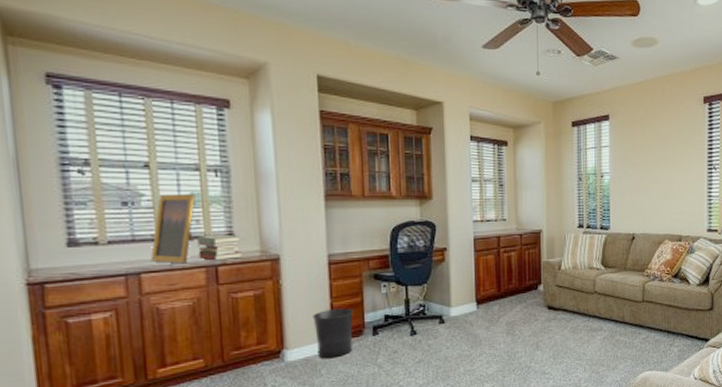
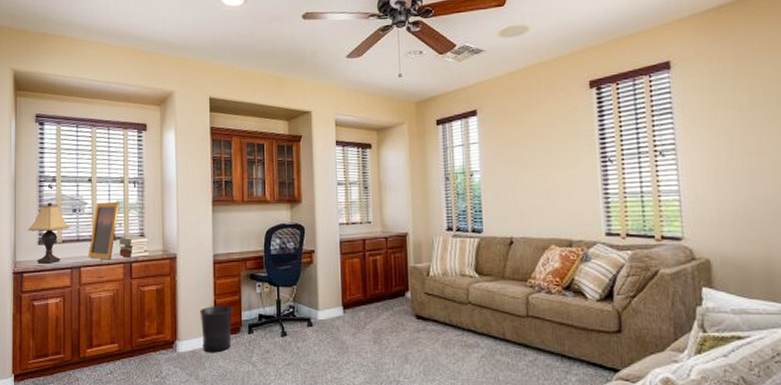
lamp: none [47,193,119,271] -> present [28,202,70,264]

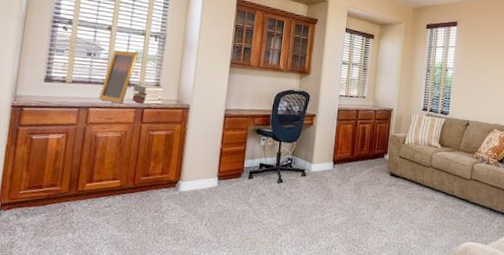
lamp: present [28,202,70,264] -> none [34,43,82,101]
waste bin: present [200,305,233,353] -> none [204,152,237,194]

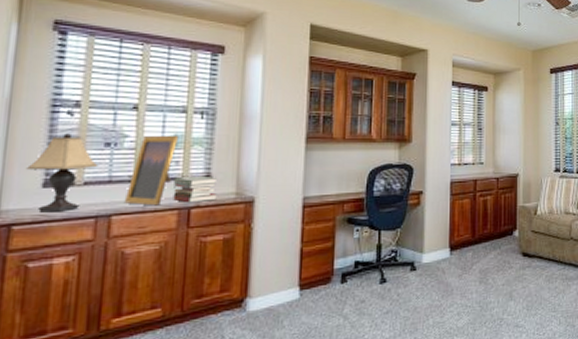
lamp: none [34,43,82,101] -> present [26,133,99,213]

